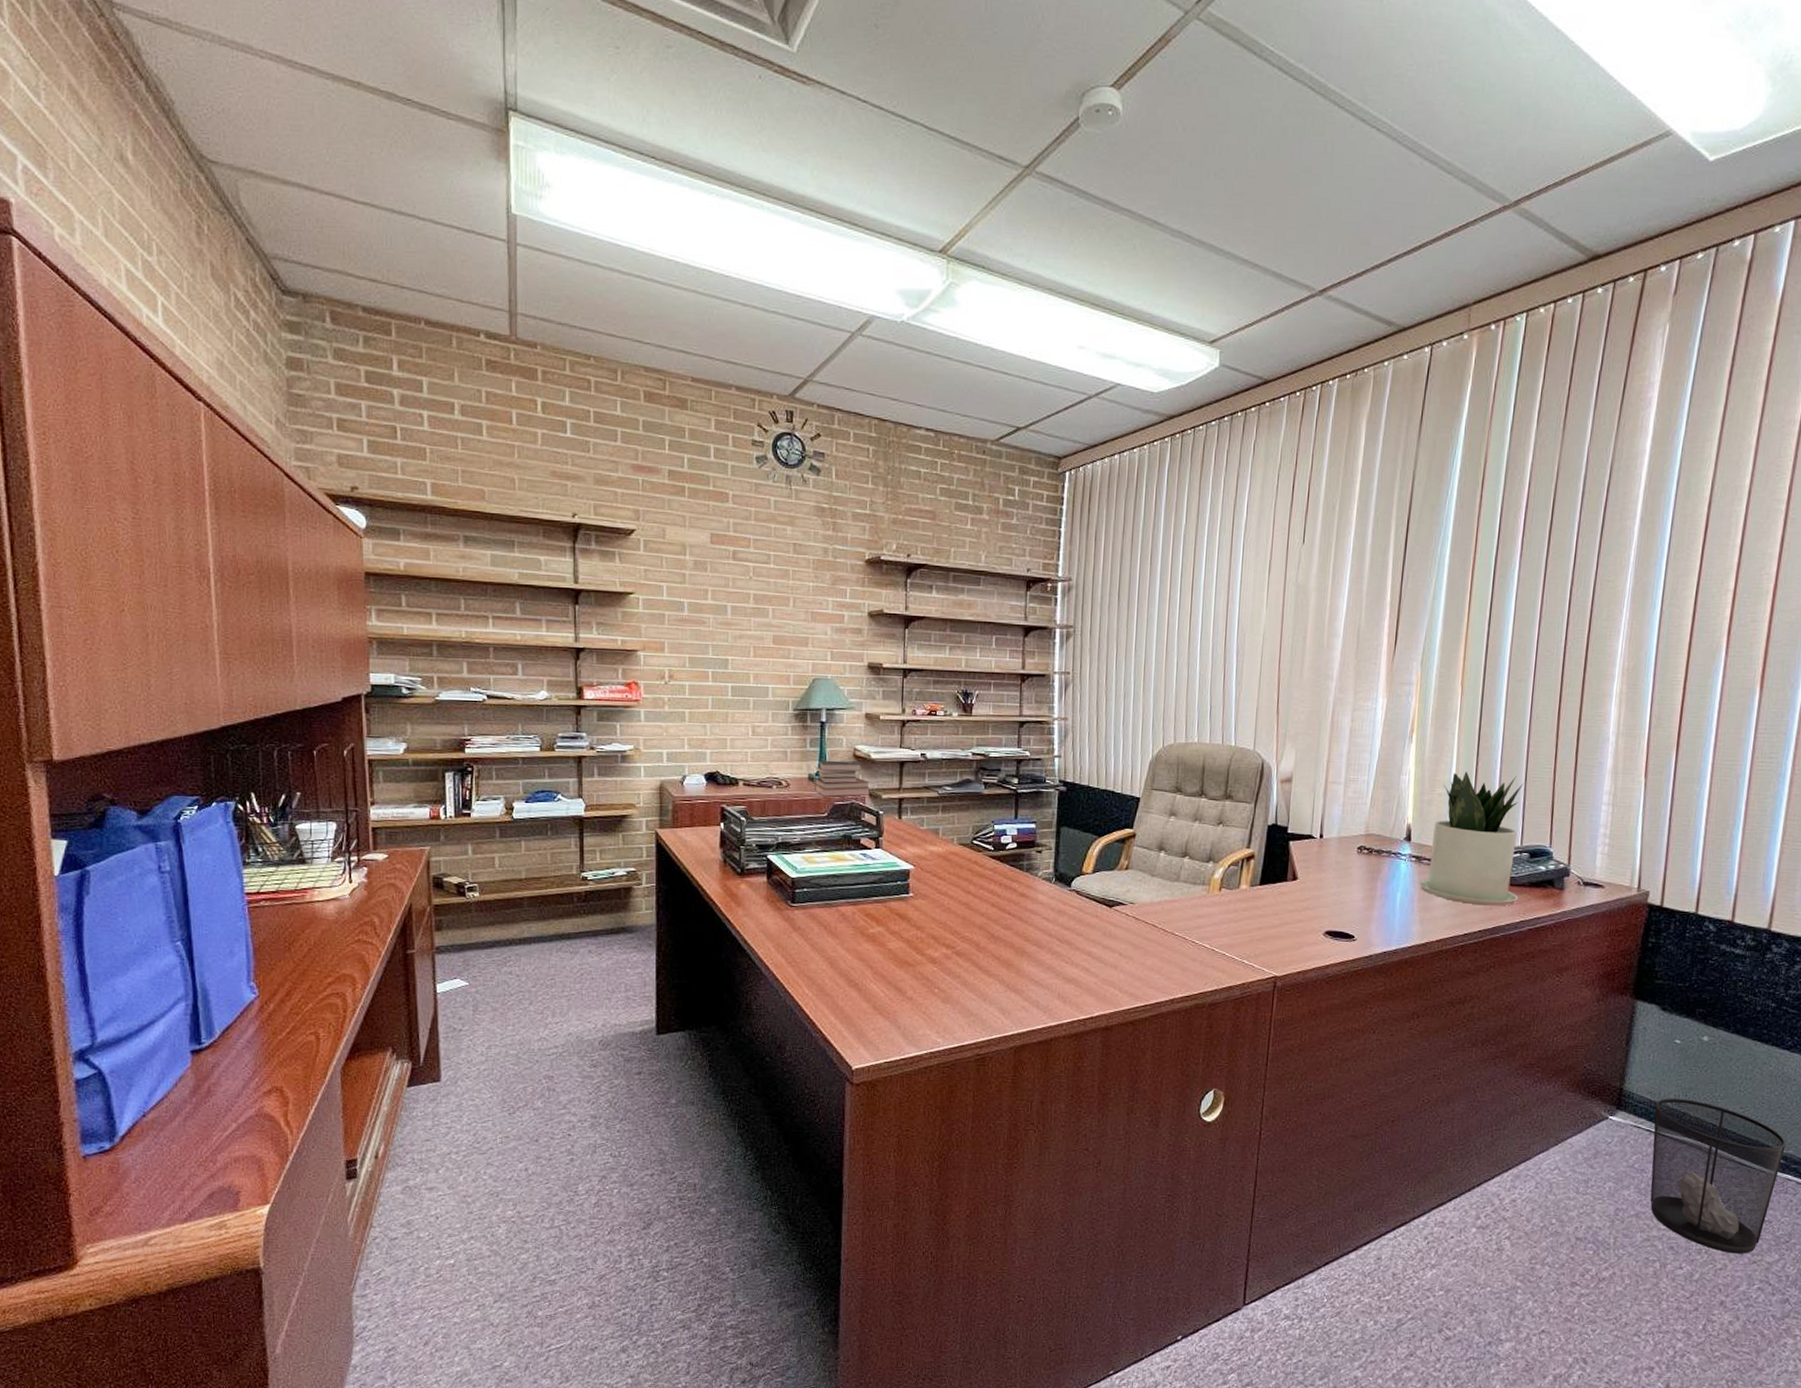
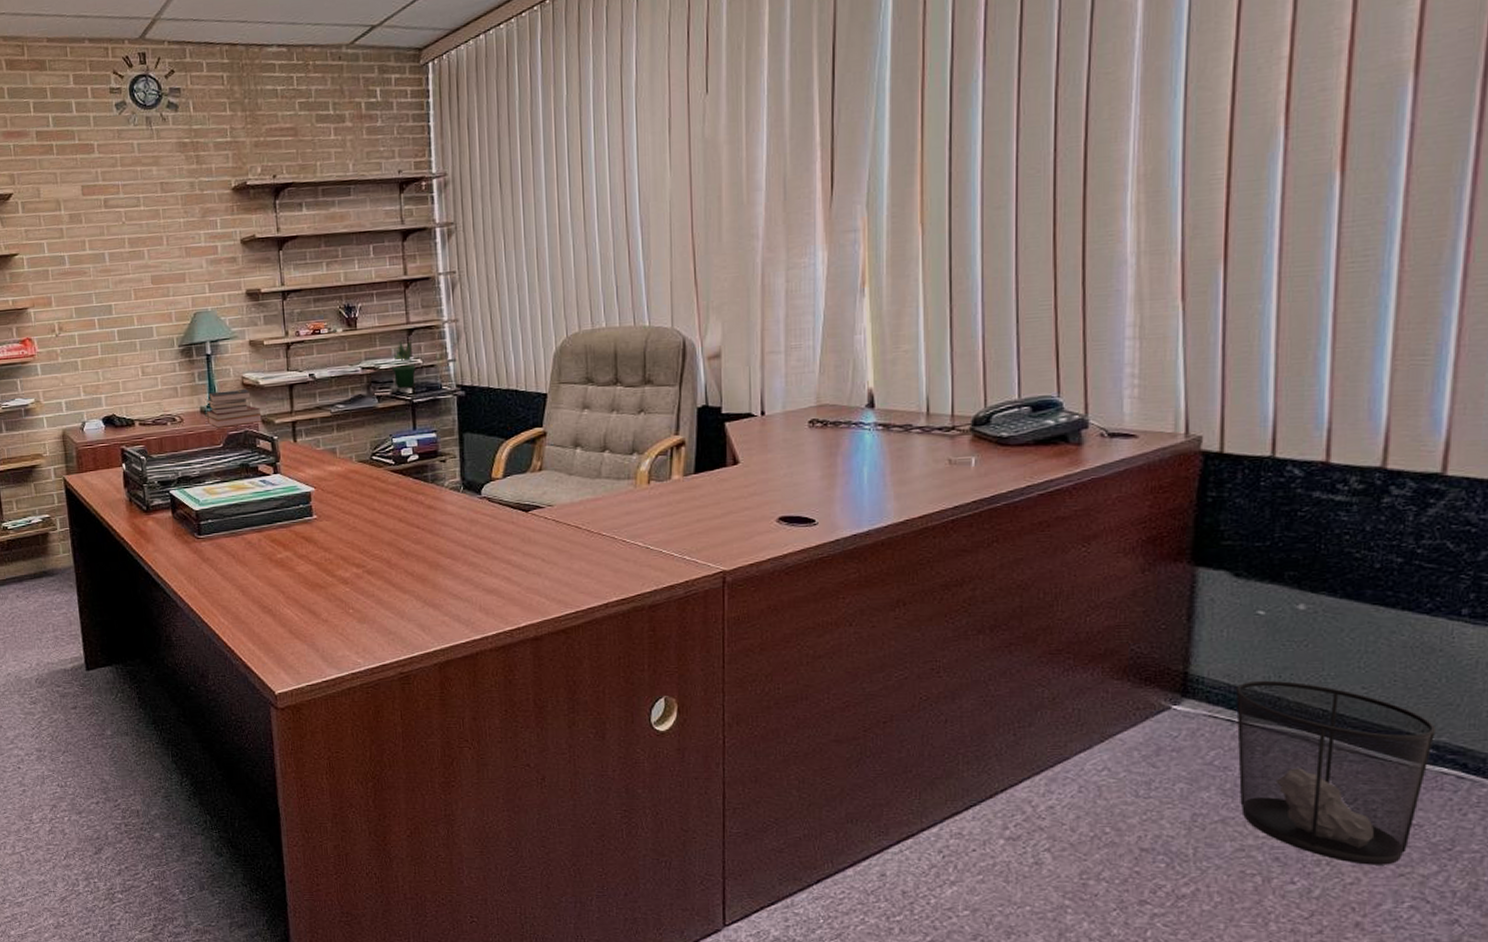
planter: none [1001,732,1023,778] -> present [392,341,416,389]
planter: present [1419,772,1524,906] -> none [890,318,1022,473]

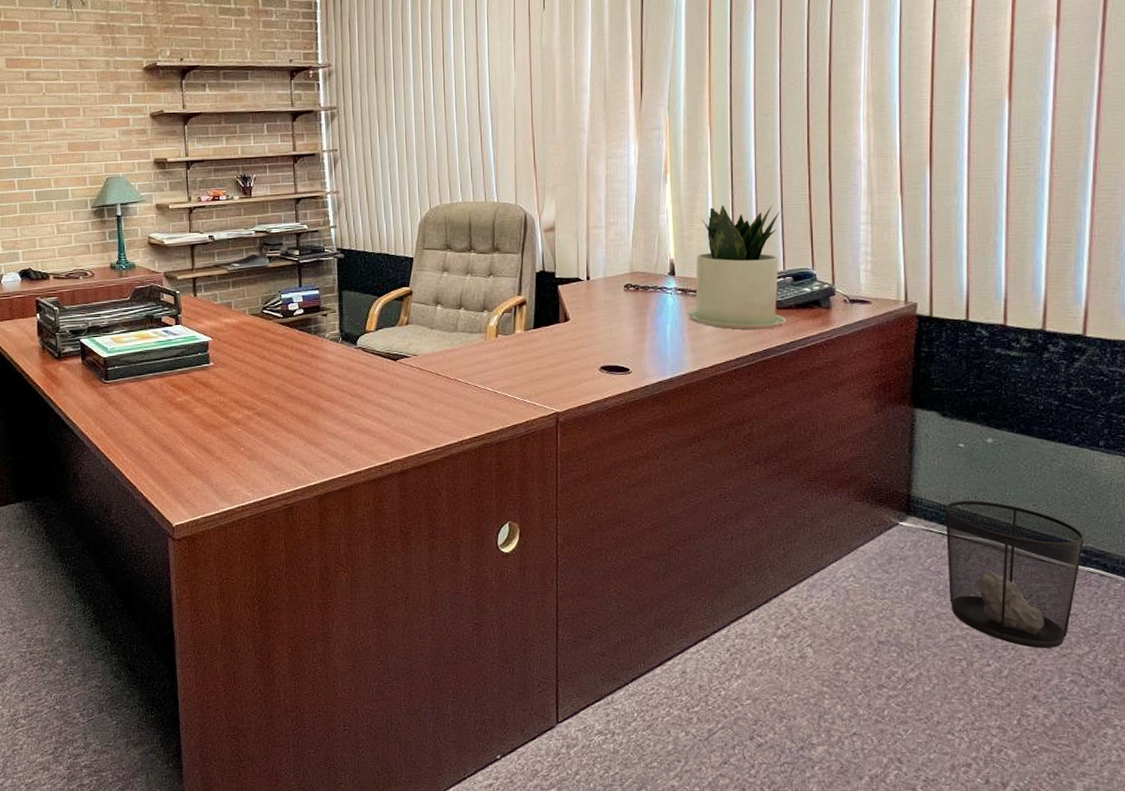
books: present [206,389,262,428] -> none [115,248,166,282]
planter: present [392,341,416,389] -> none [282,209,302,251]
planter: none [890,318,1022,473] -> present [687,204,787,330]

